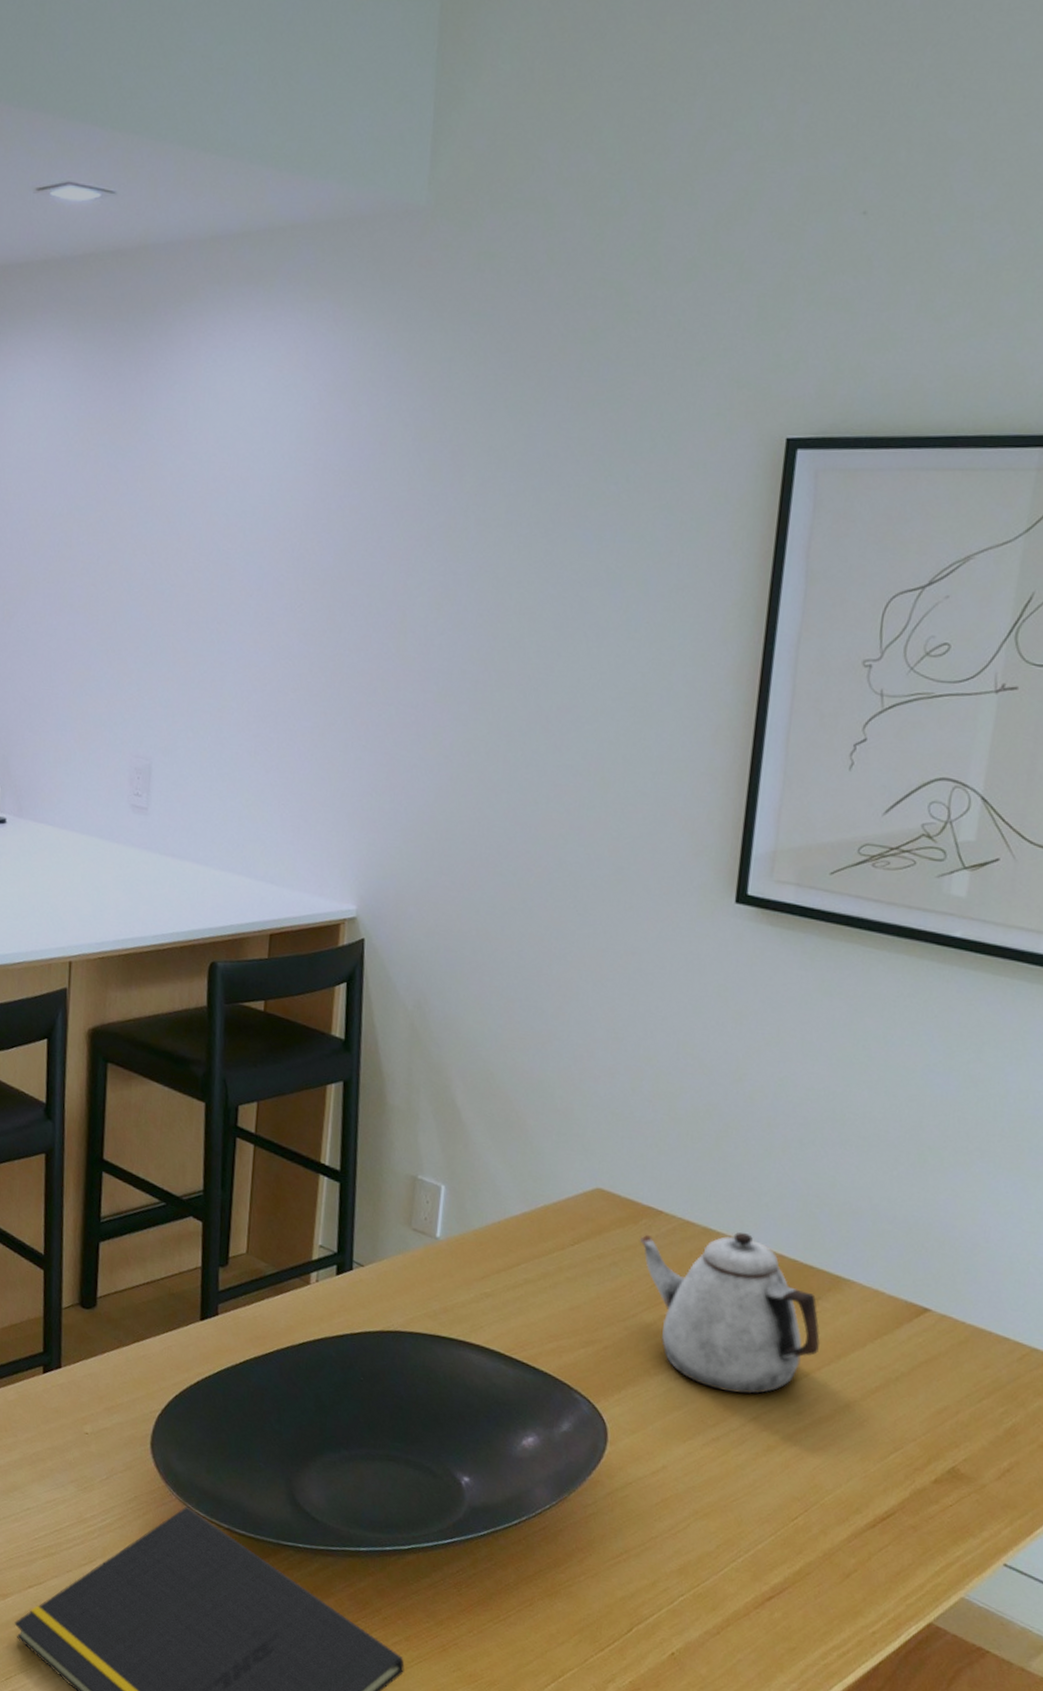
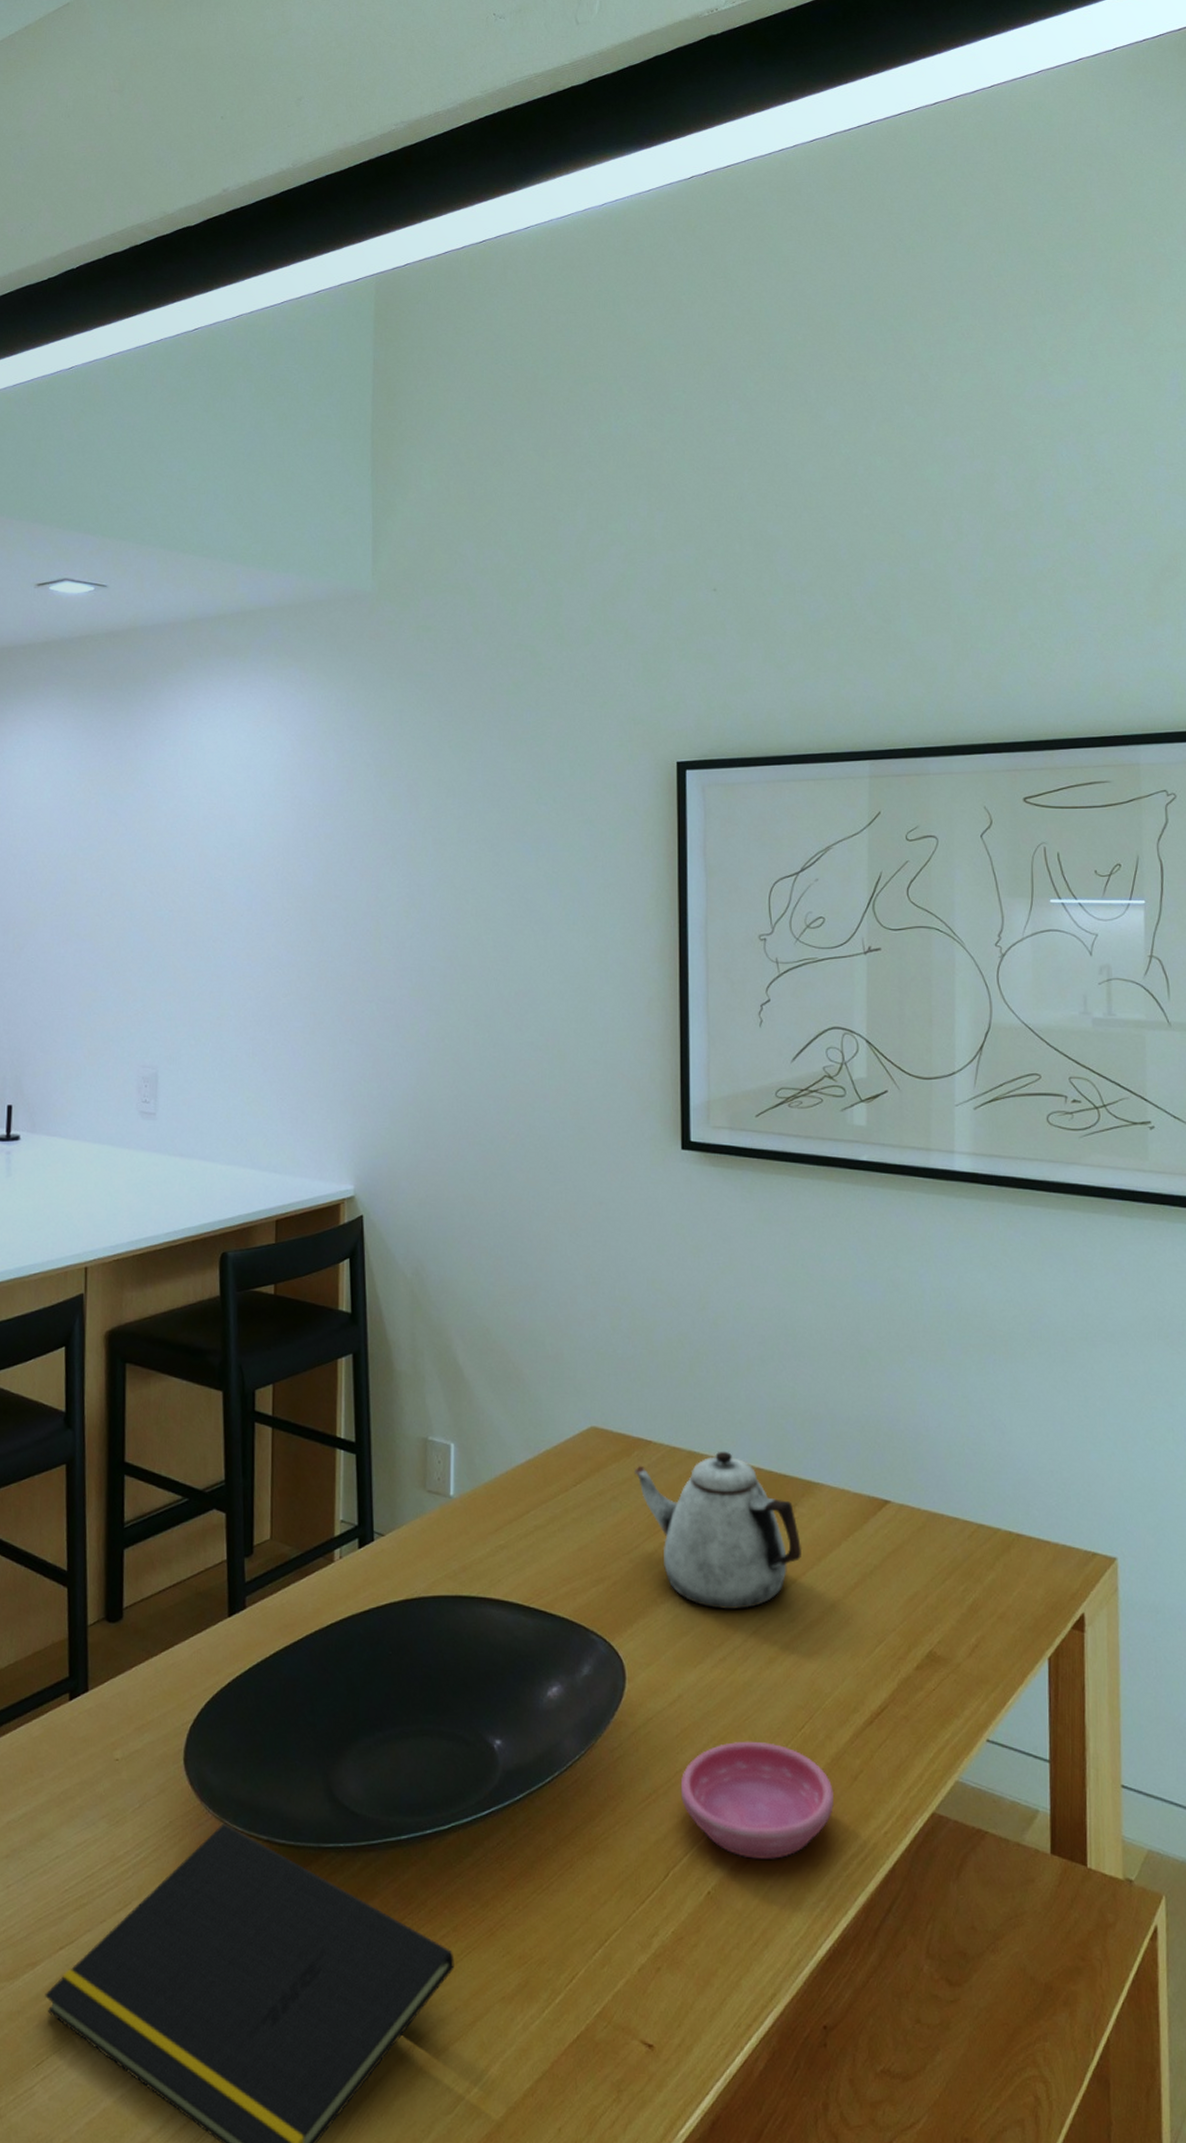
saucer: none [653,1519,823,1636] -> present [680,1741,835,1859]

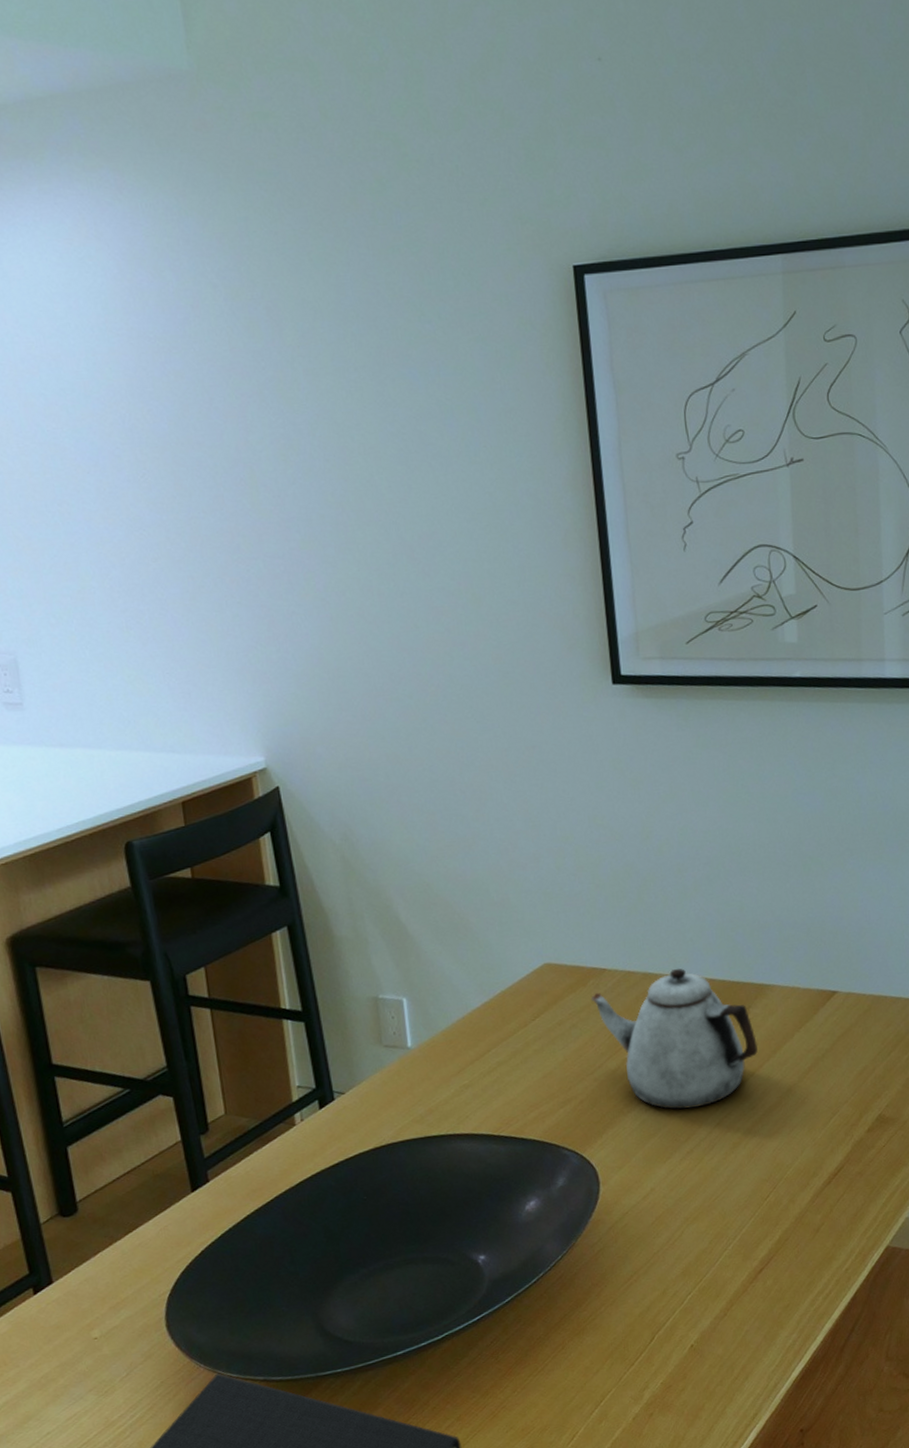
saucer: present [680,1741,835,1859] -> none [658,1214,800,1313]

